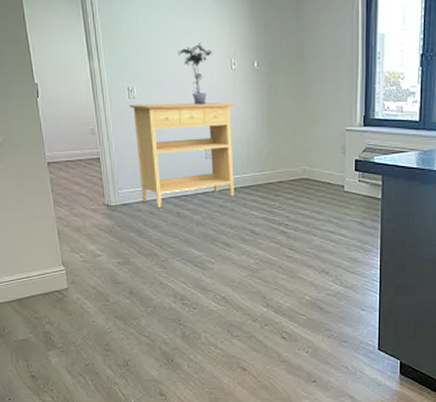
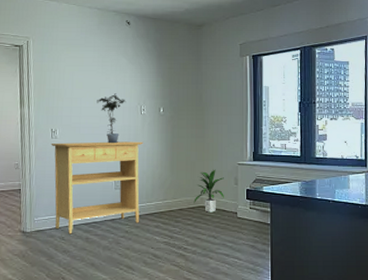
indoor plant: none [295,136,330,186] -> present [194,169,224,213]

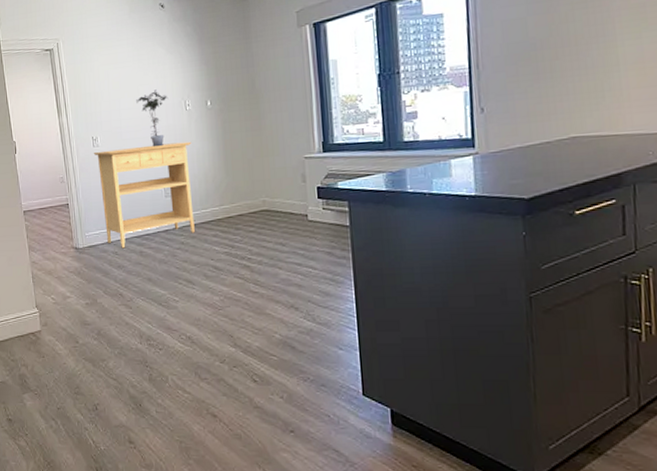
indoor plant: present [194,169,224,213] -> none [254,166,290,217]

